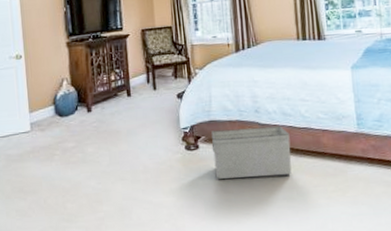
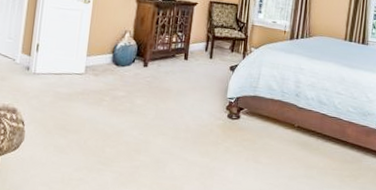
storage bin: present [211,125,292,179] -> none [250,105,321,156]

